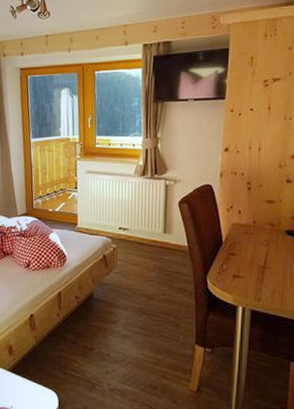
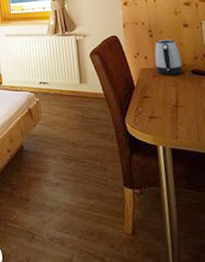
kettle: none [249,194,278,234] -> present [154,39,183,75]

